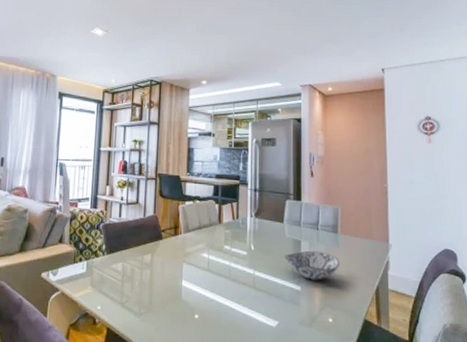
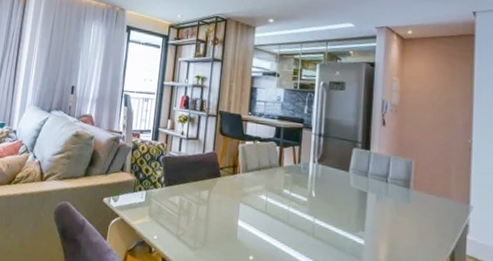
decorative bowl: present [283,250,339,281] -> none [347,203,410,237]

